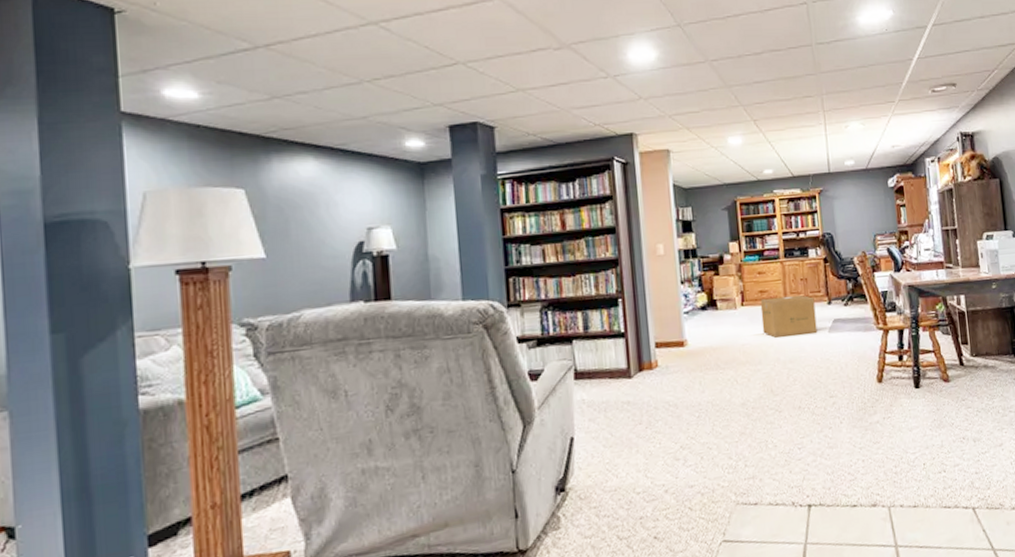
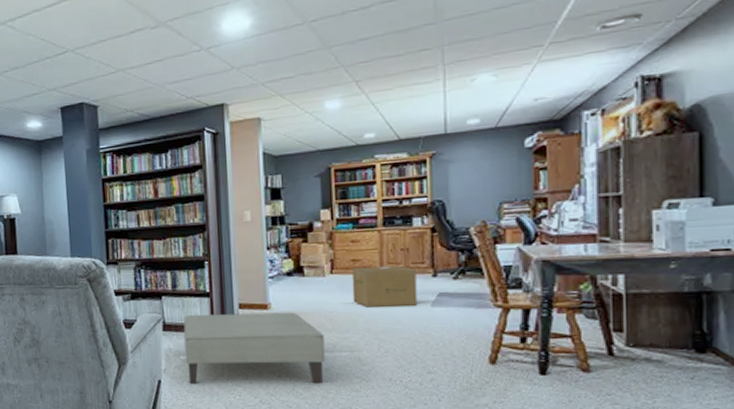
ottoman: none [597,347,742,437] -> present [183,312,326,384]

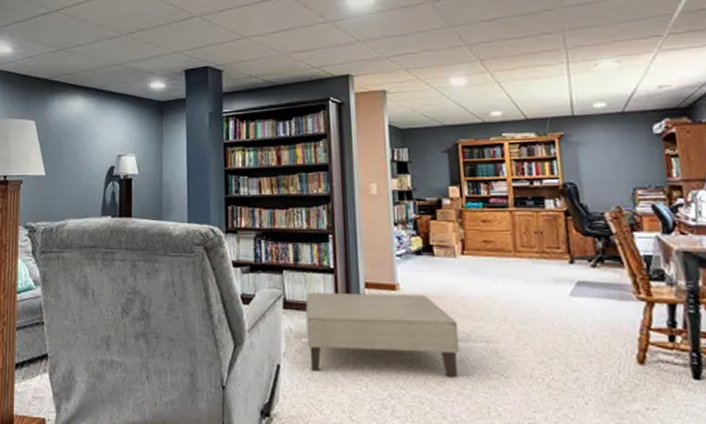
box: present [351,265,418,309] -> none [483,249,556,296]

